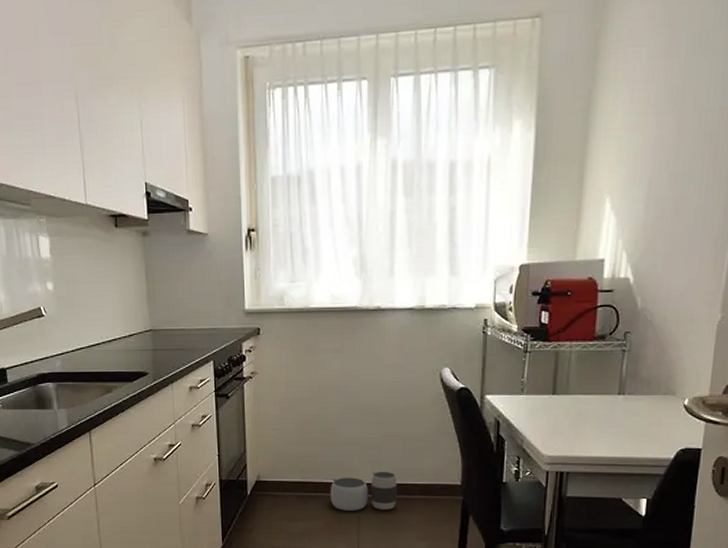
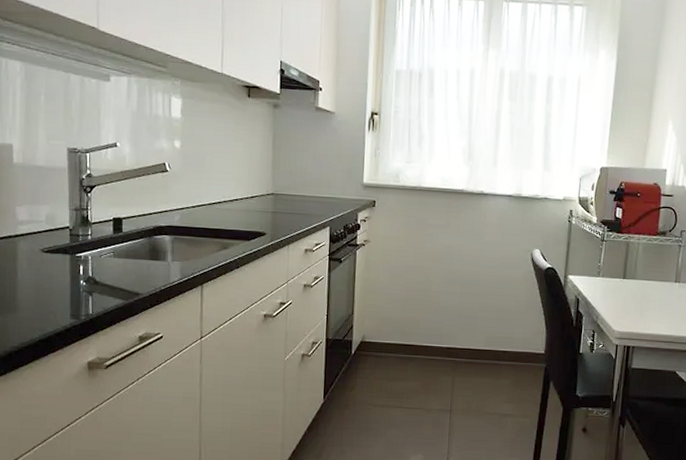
waste basket: present [330,471,397,511] -> none [428,337,489,374]

